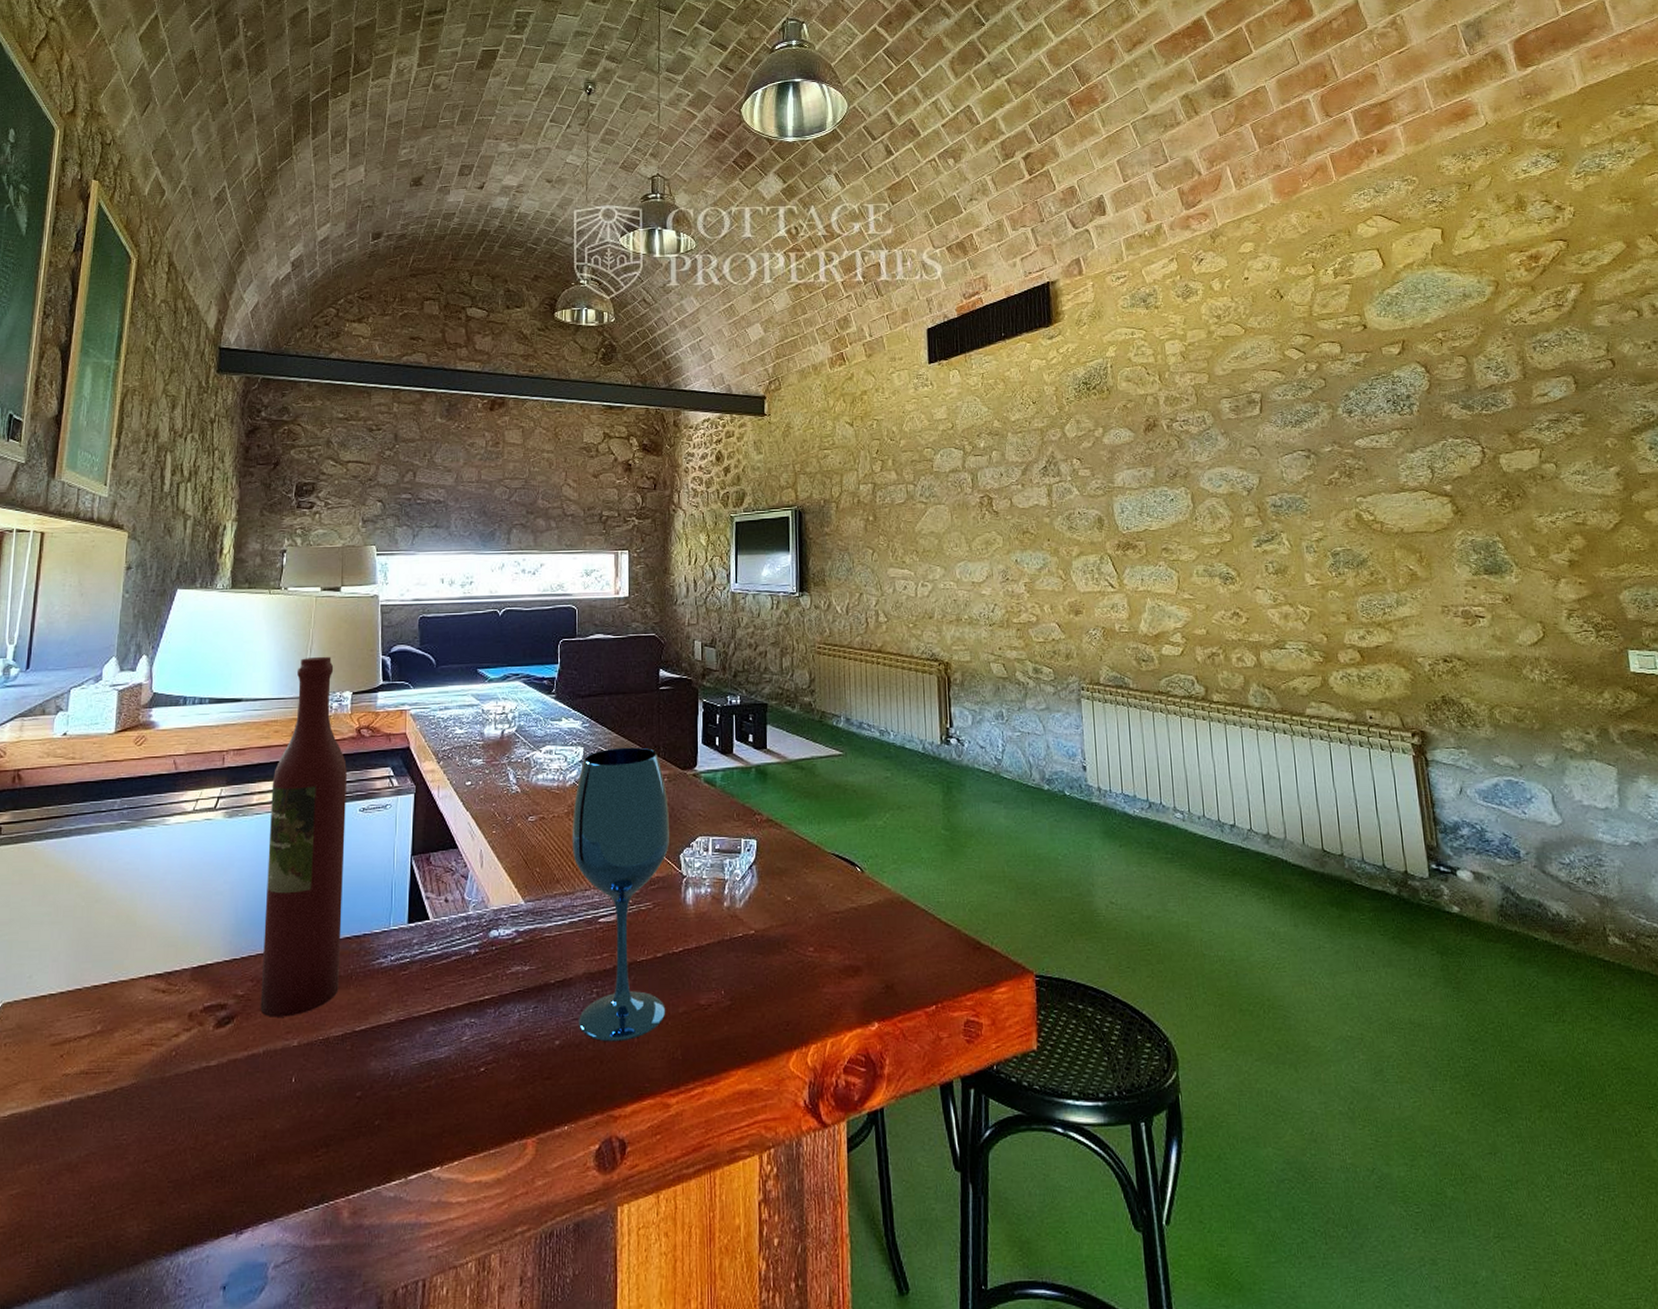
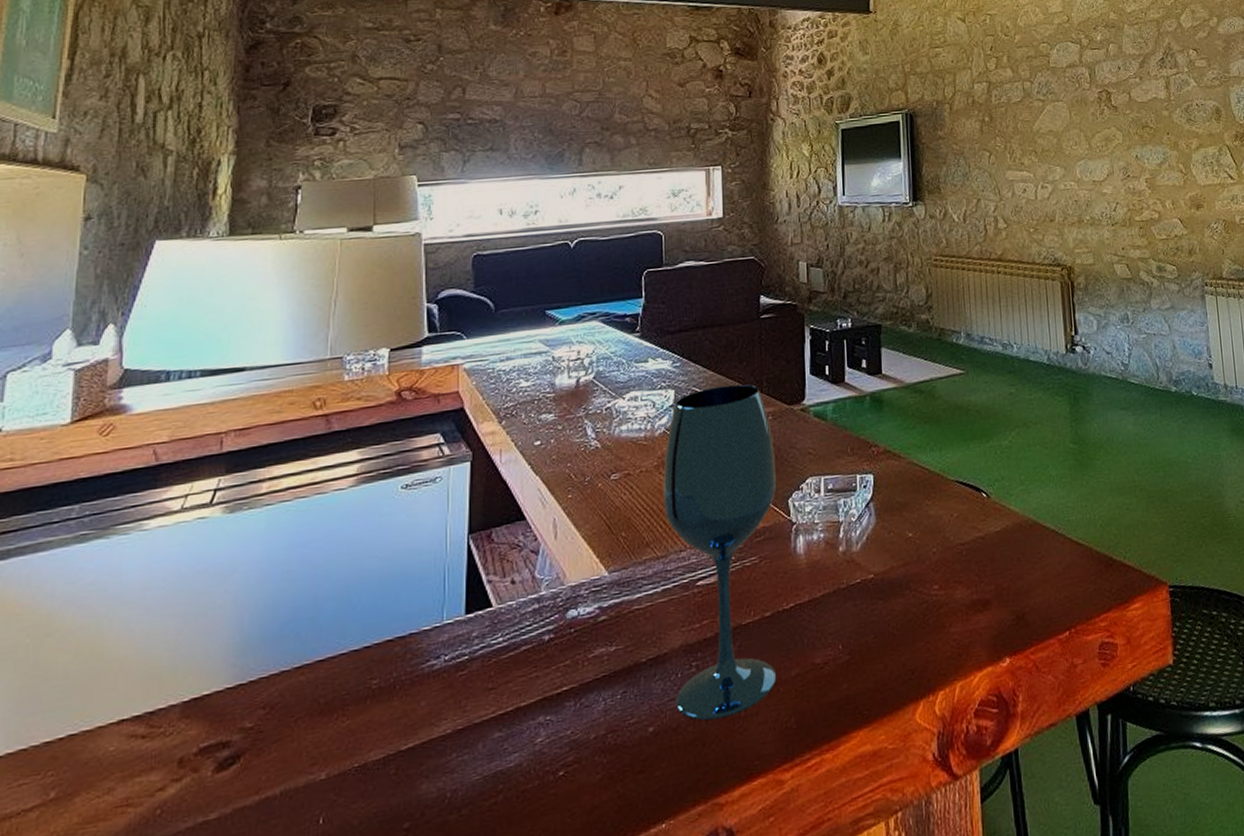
wine bottle: present [260,656,347,1017] -> none [275,308,384,750]

